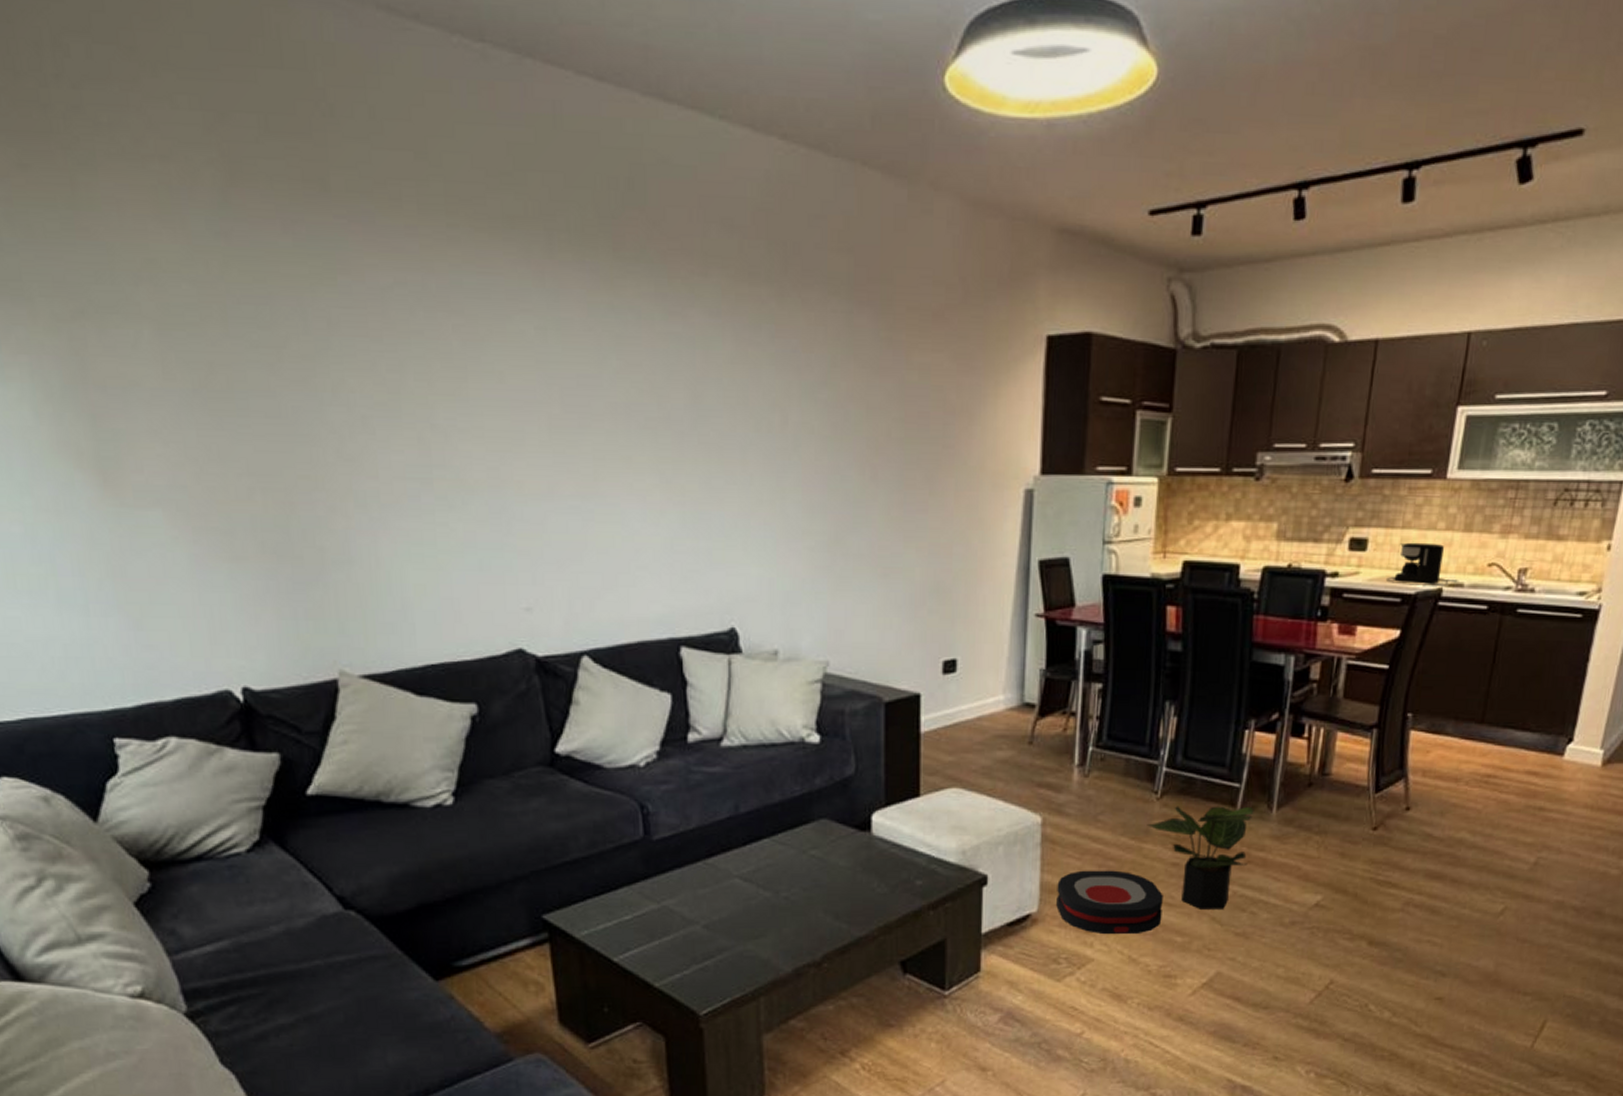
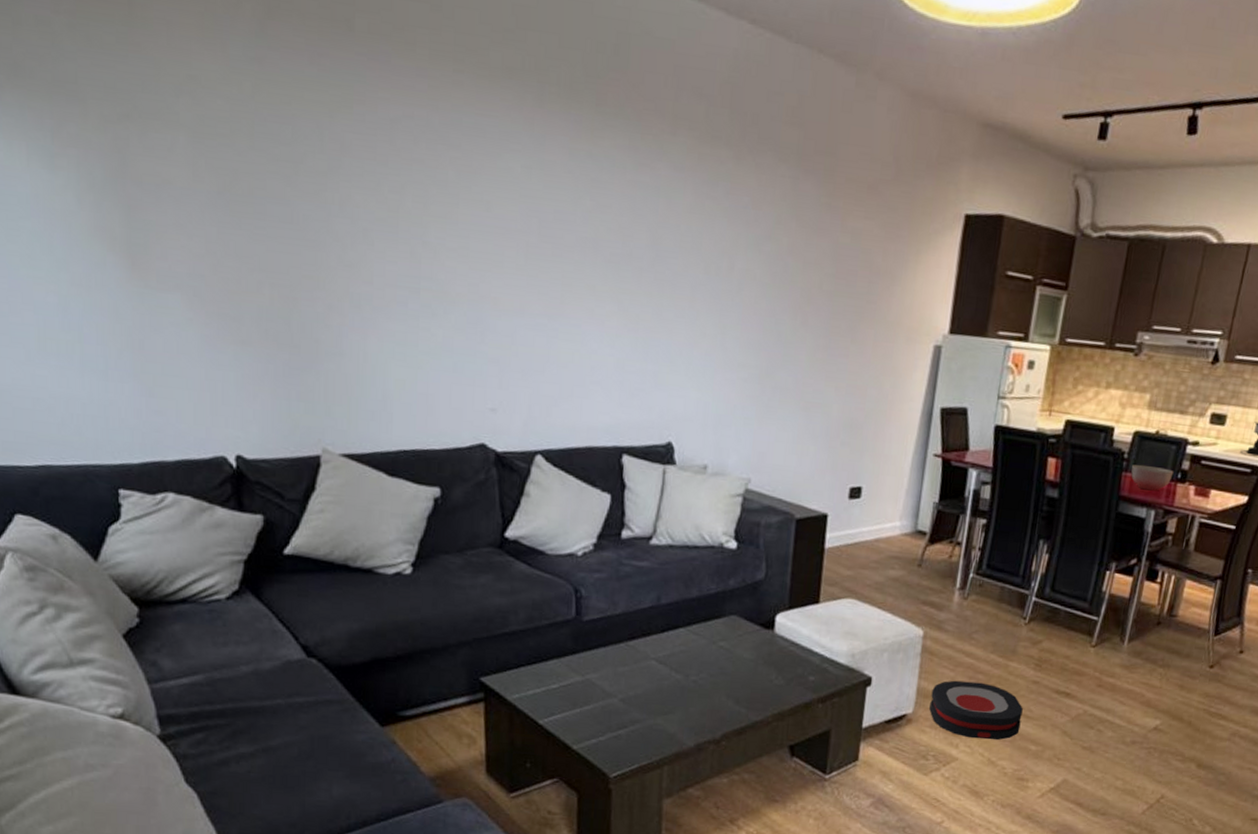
potted plant: present [1147,806,1254,909] -> none [1014,631,1109,725]
bowl: none [1263,604,1313,633] -> present [1131,464,1174,491]

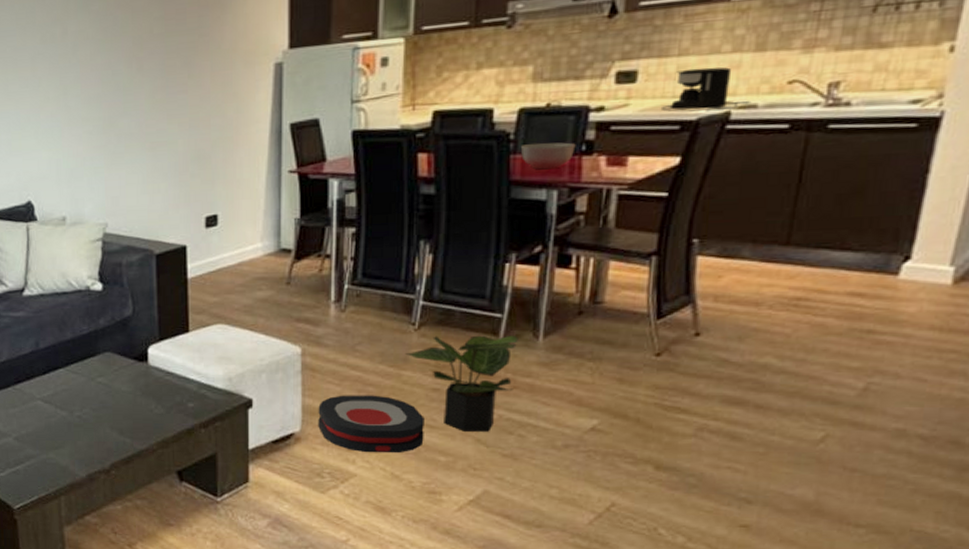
potted plant: none [1014,631,1109,725] -> present [405,335,519,432]

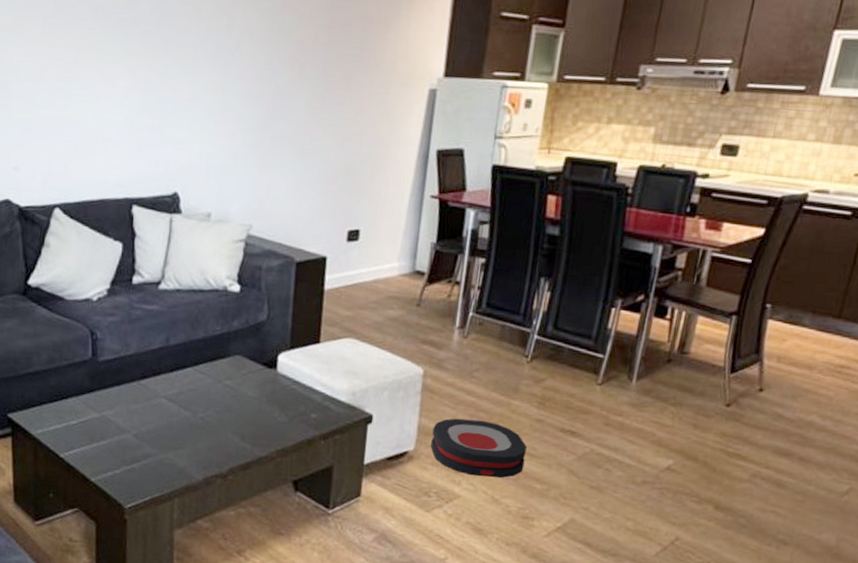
potted plant: present [405,335,519,432] -> none [516,369,616,464]
bowl: present [520,142,576,170] -> none [636,199,682,226]
coffee maker: present [662,67,752,112] -> none [755,150,825,192]

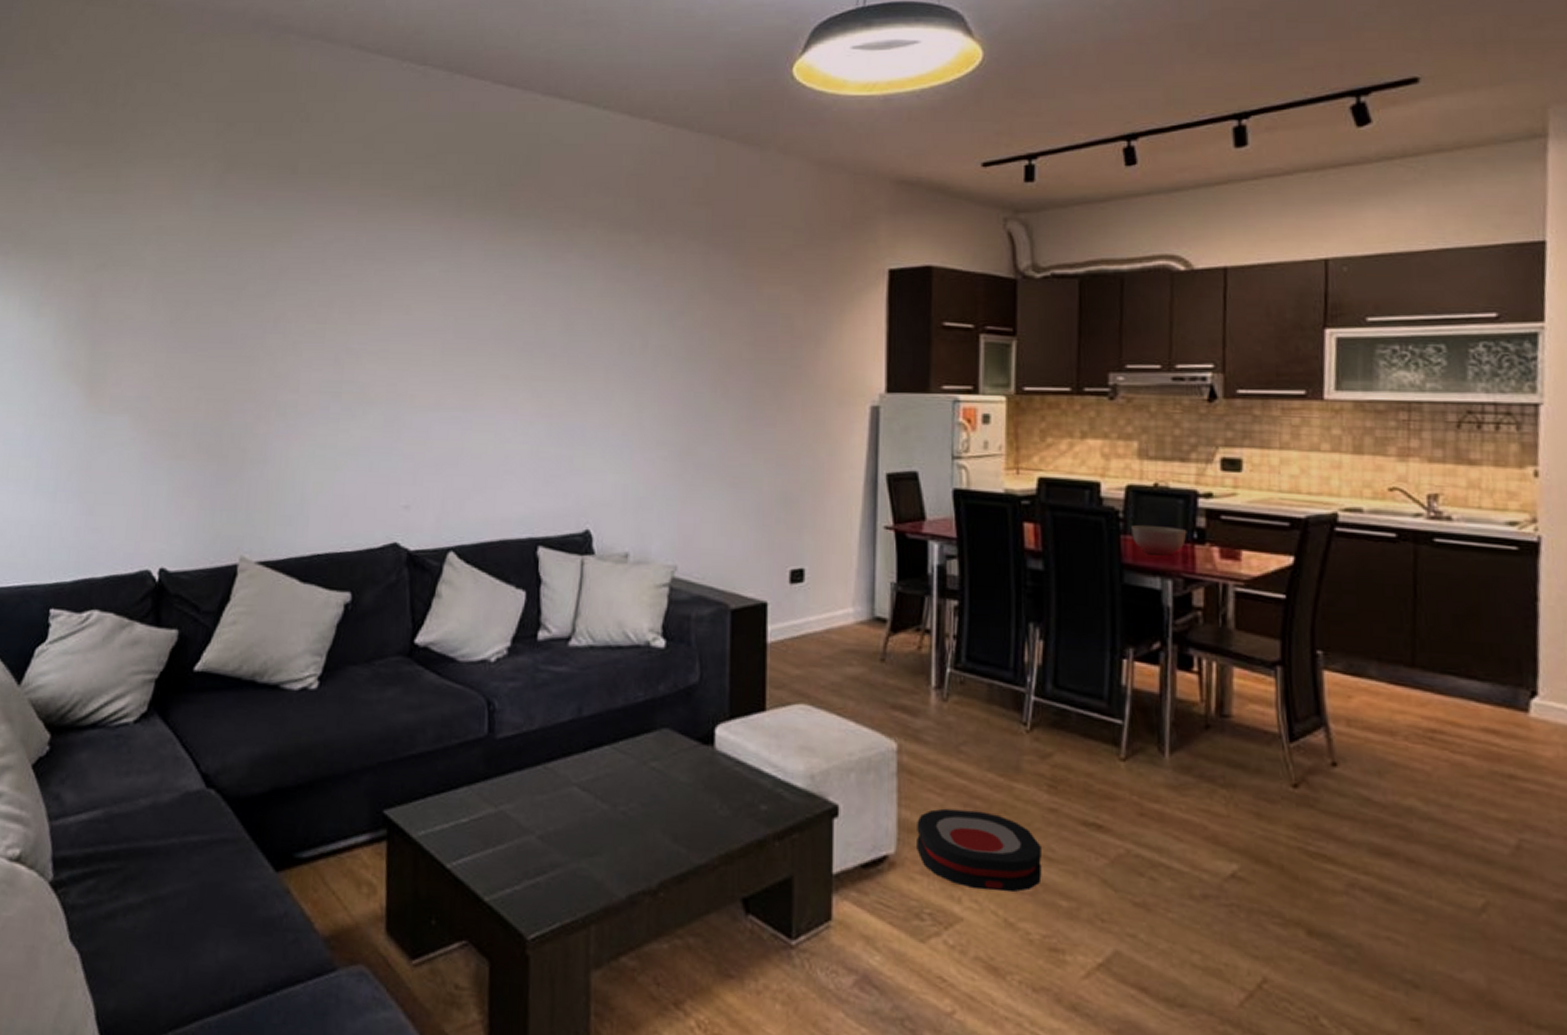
bowl: none [636,199,682,226] -> present [1130,524,1187,556]

